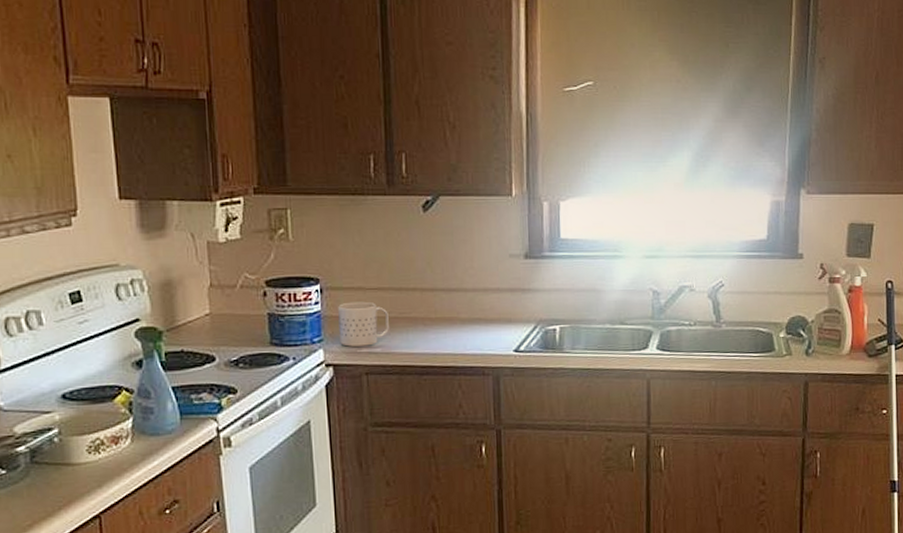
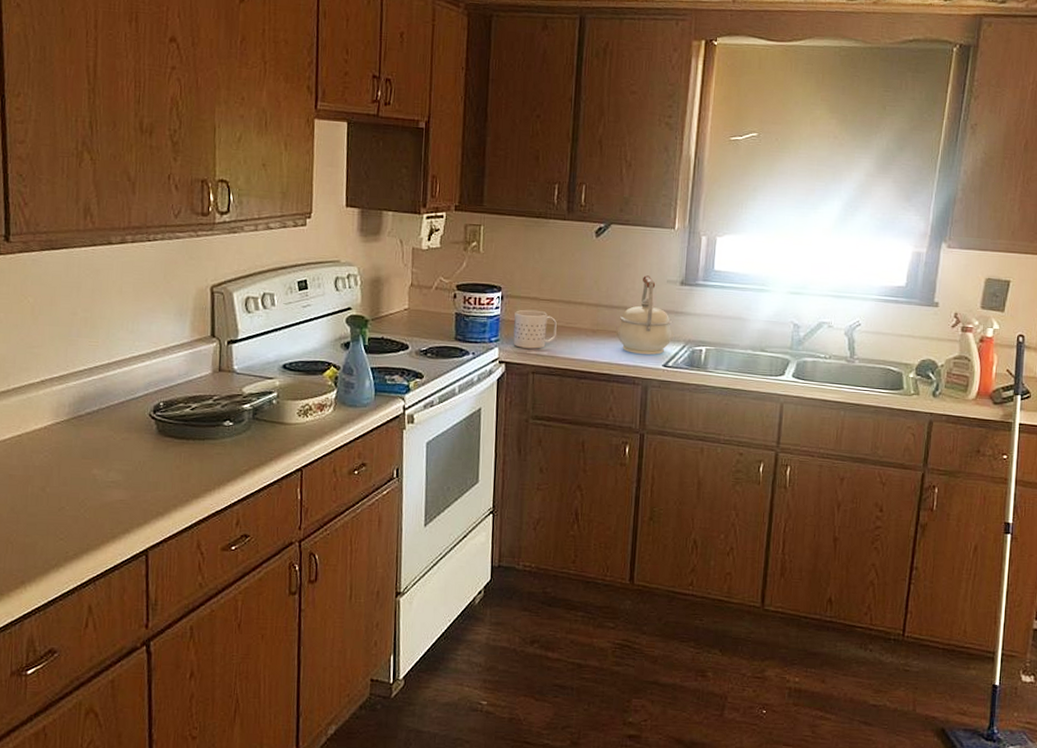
kettle: none [458,251,521,341] -> present [617,275,672,356]

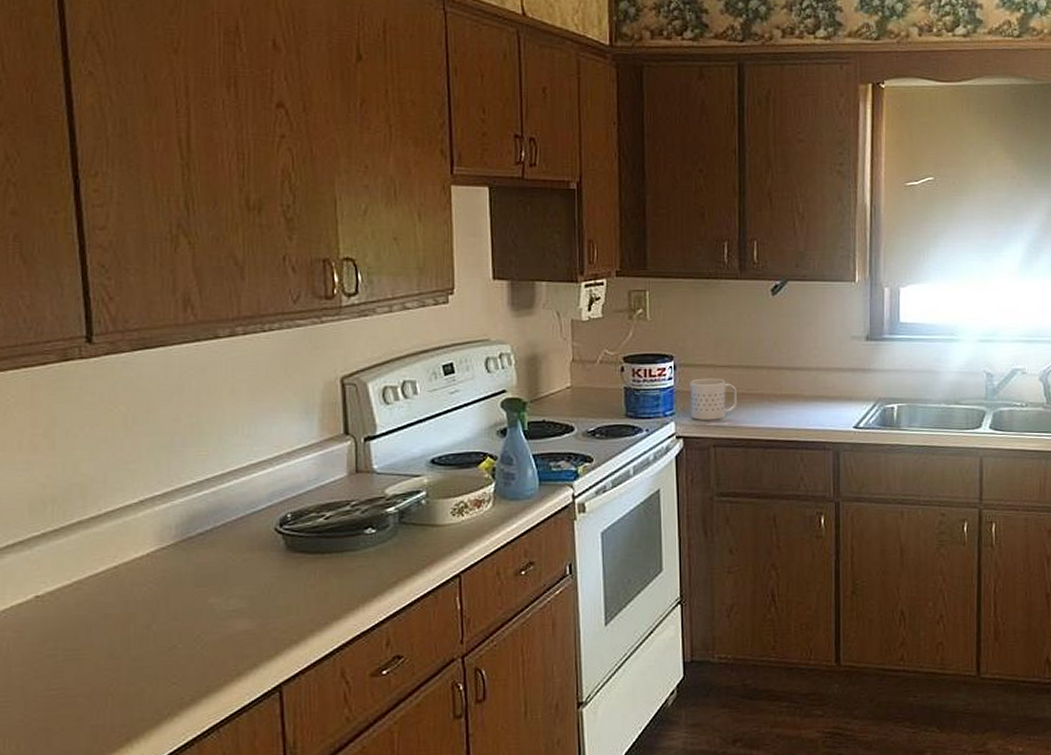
kettle: present [617,275,672,356] -> none [802,333,861,418]

